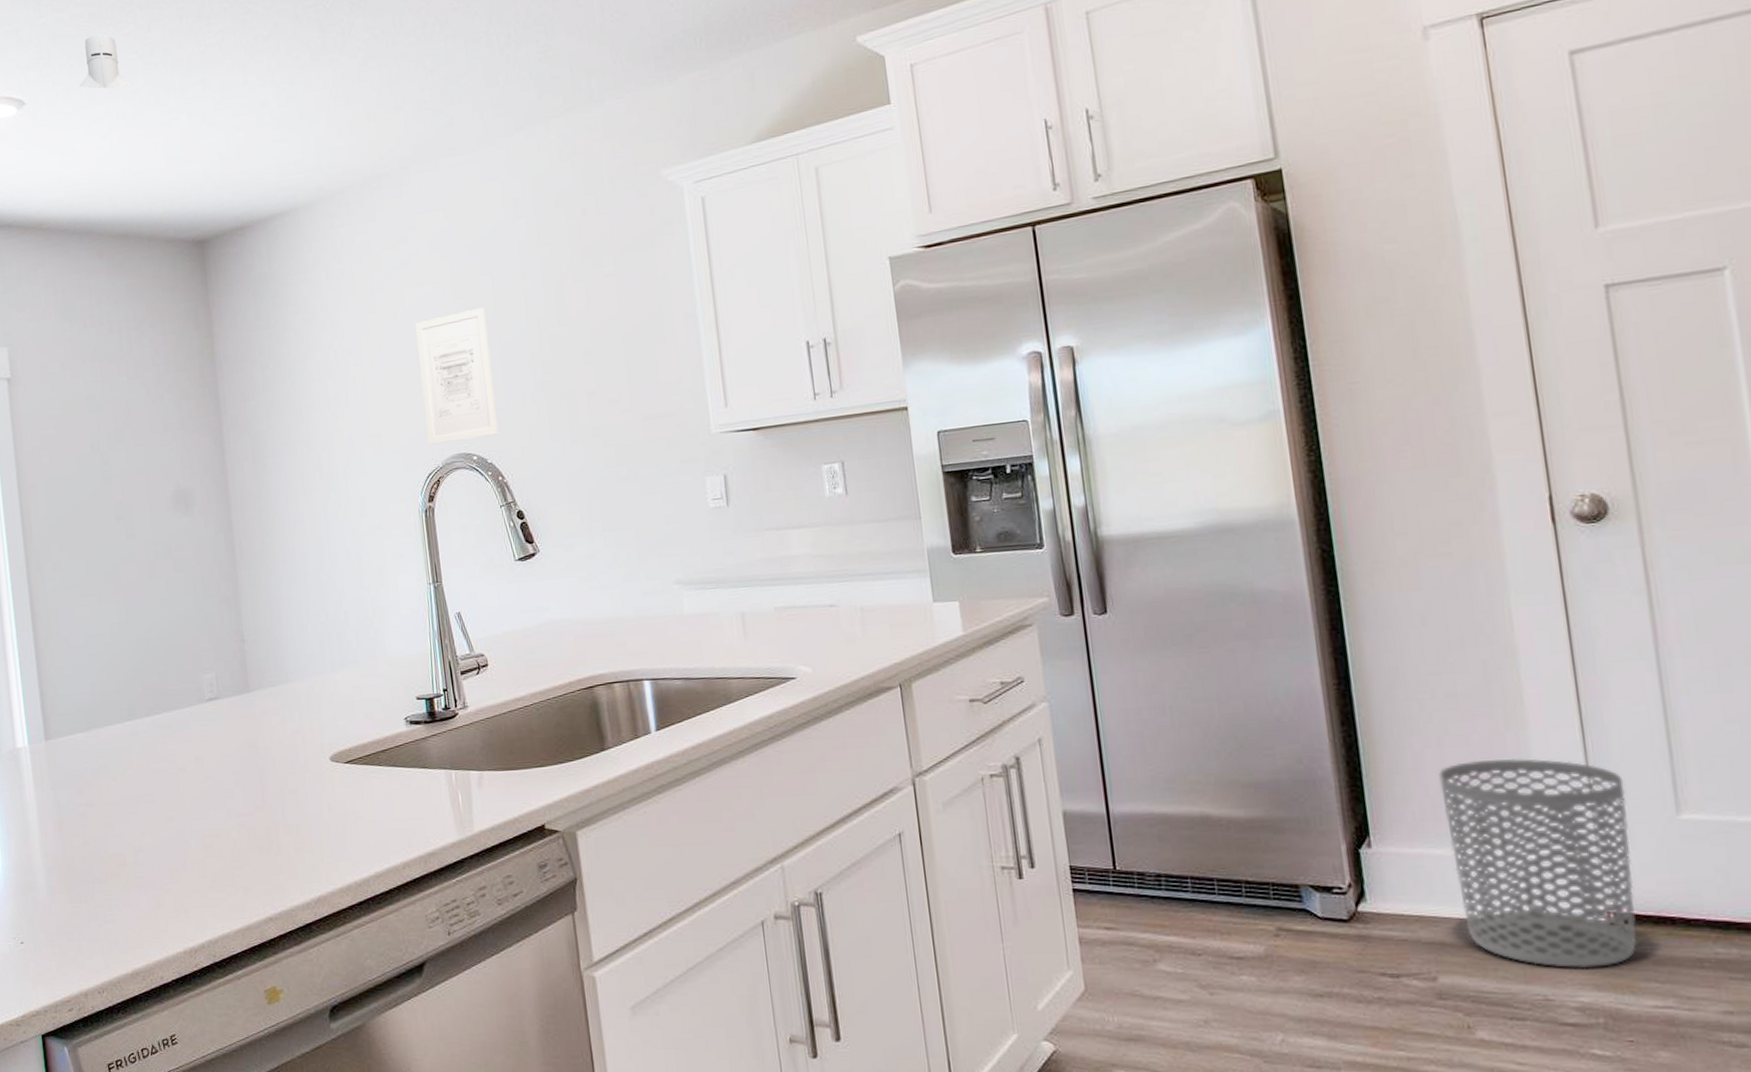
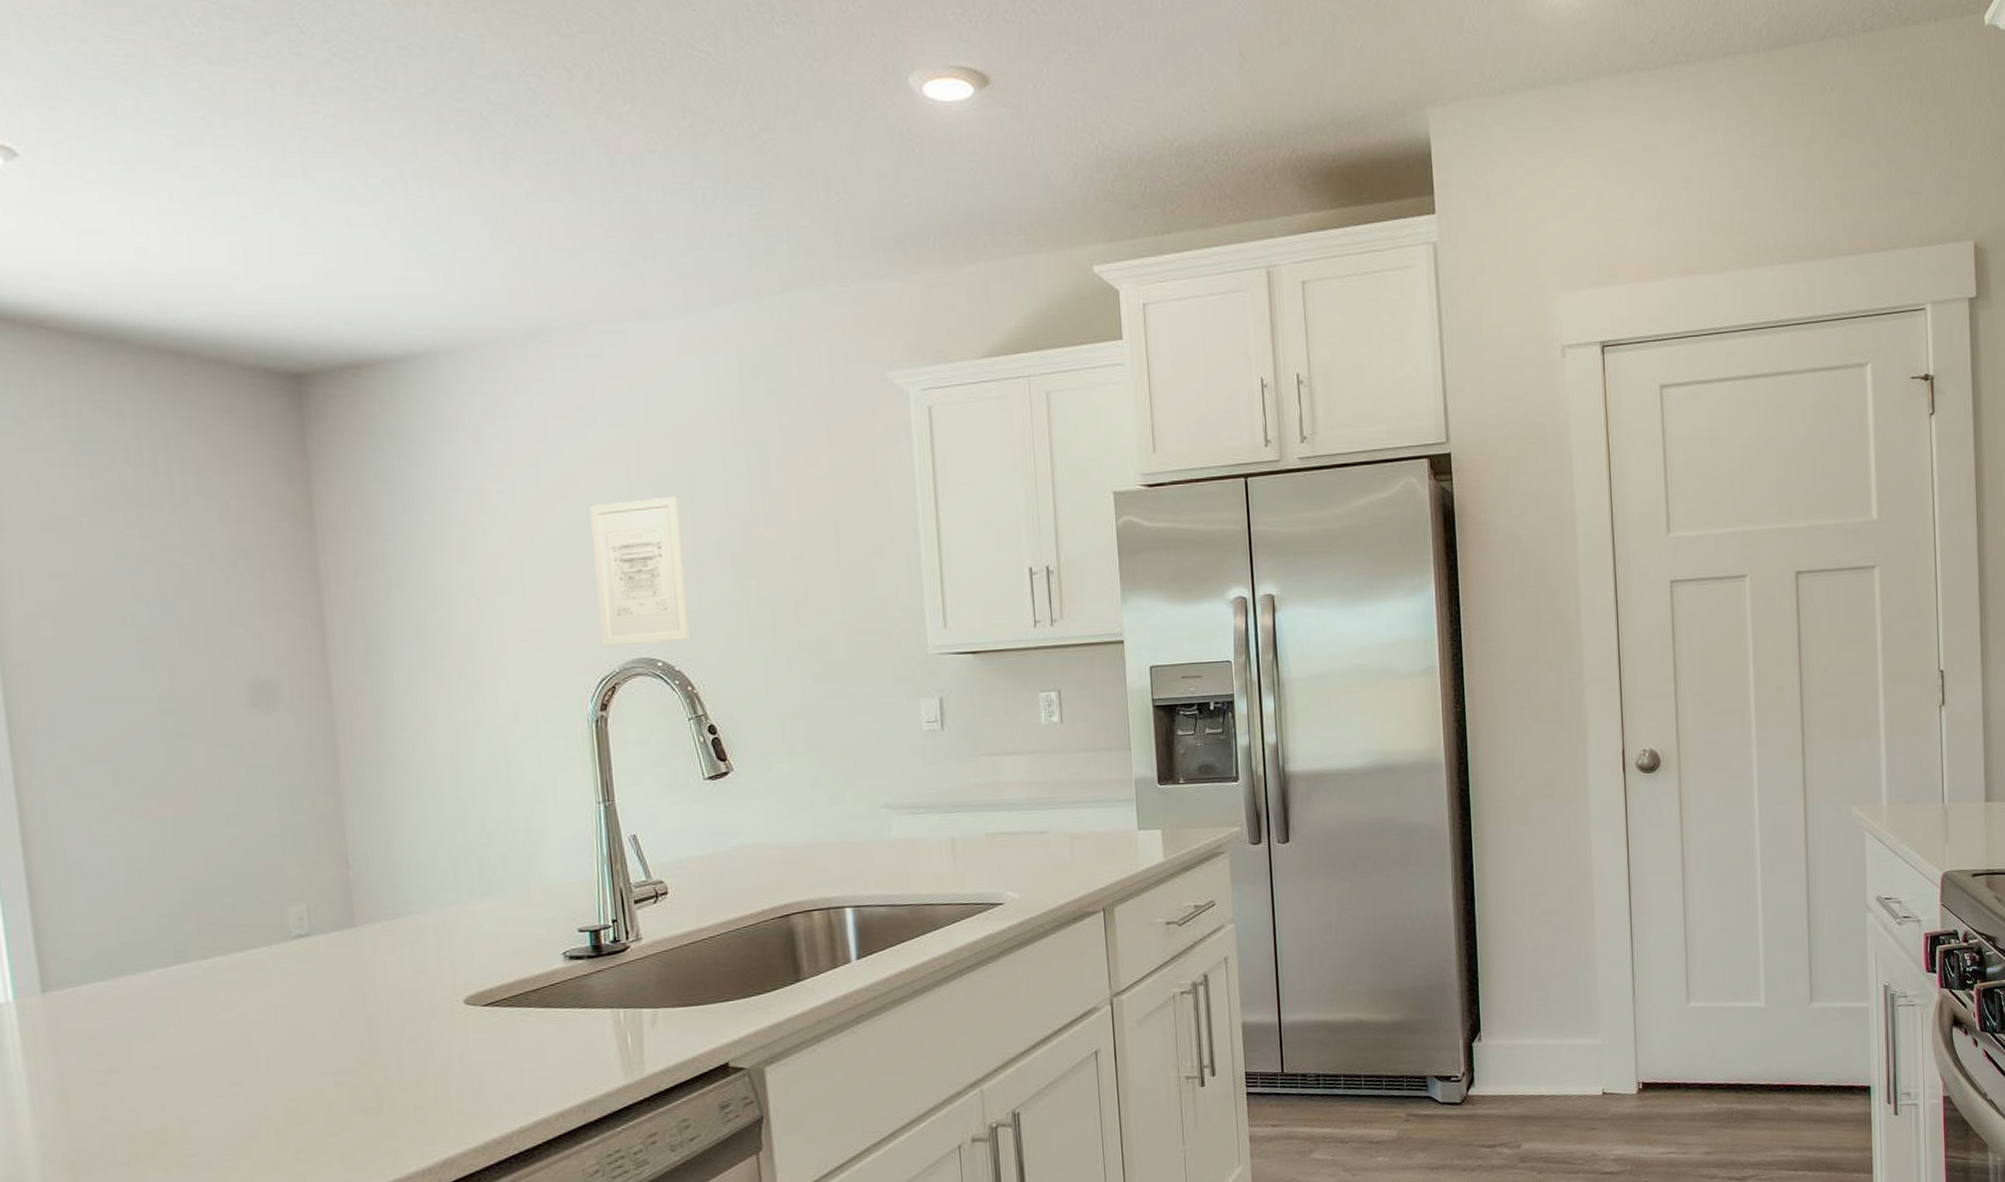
knight helmet: present [78,34,131,89] -> none [108,83,192,161]
waste bin: present [1439,758,1638,969] -> none [1533,963,1656,1129]

